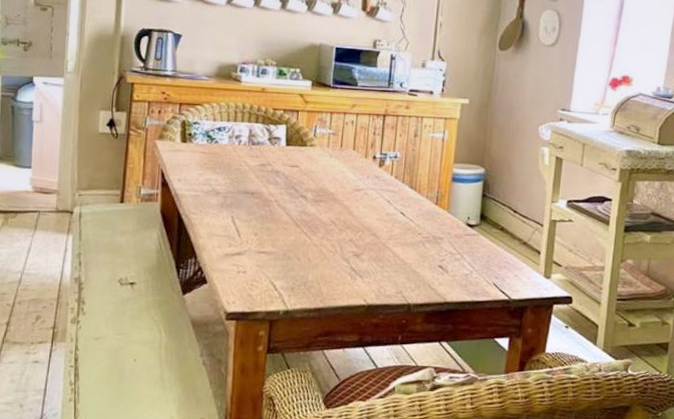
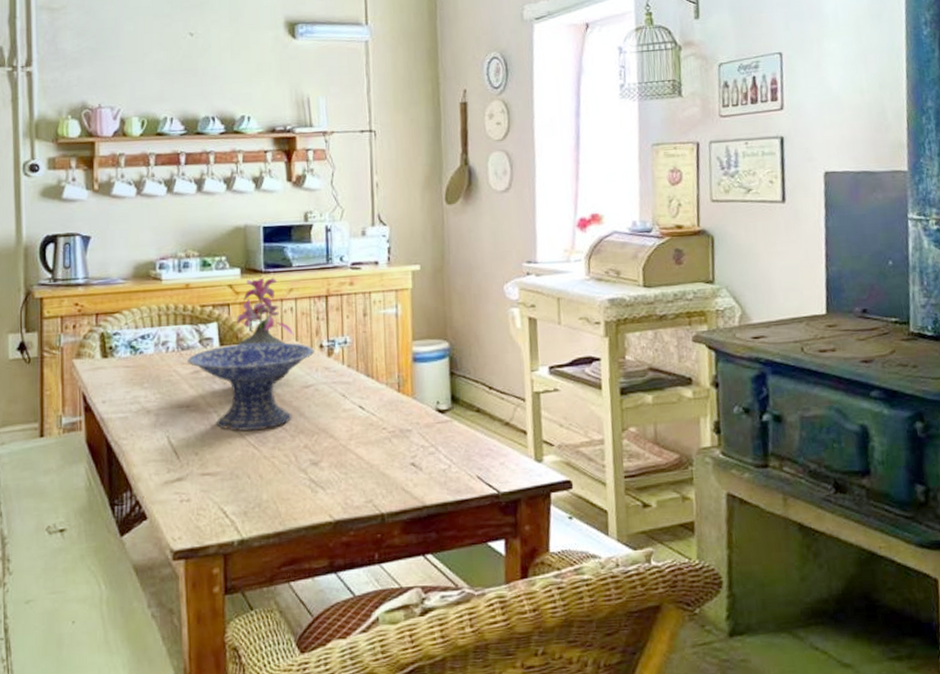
decorative bowl: none [256,146,369,222] -> present [188,342,315,431]
vase: none [301,91,352,186] -> present [236,277,294,386]

